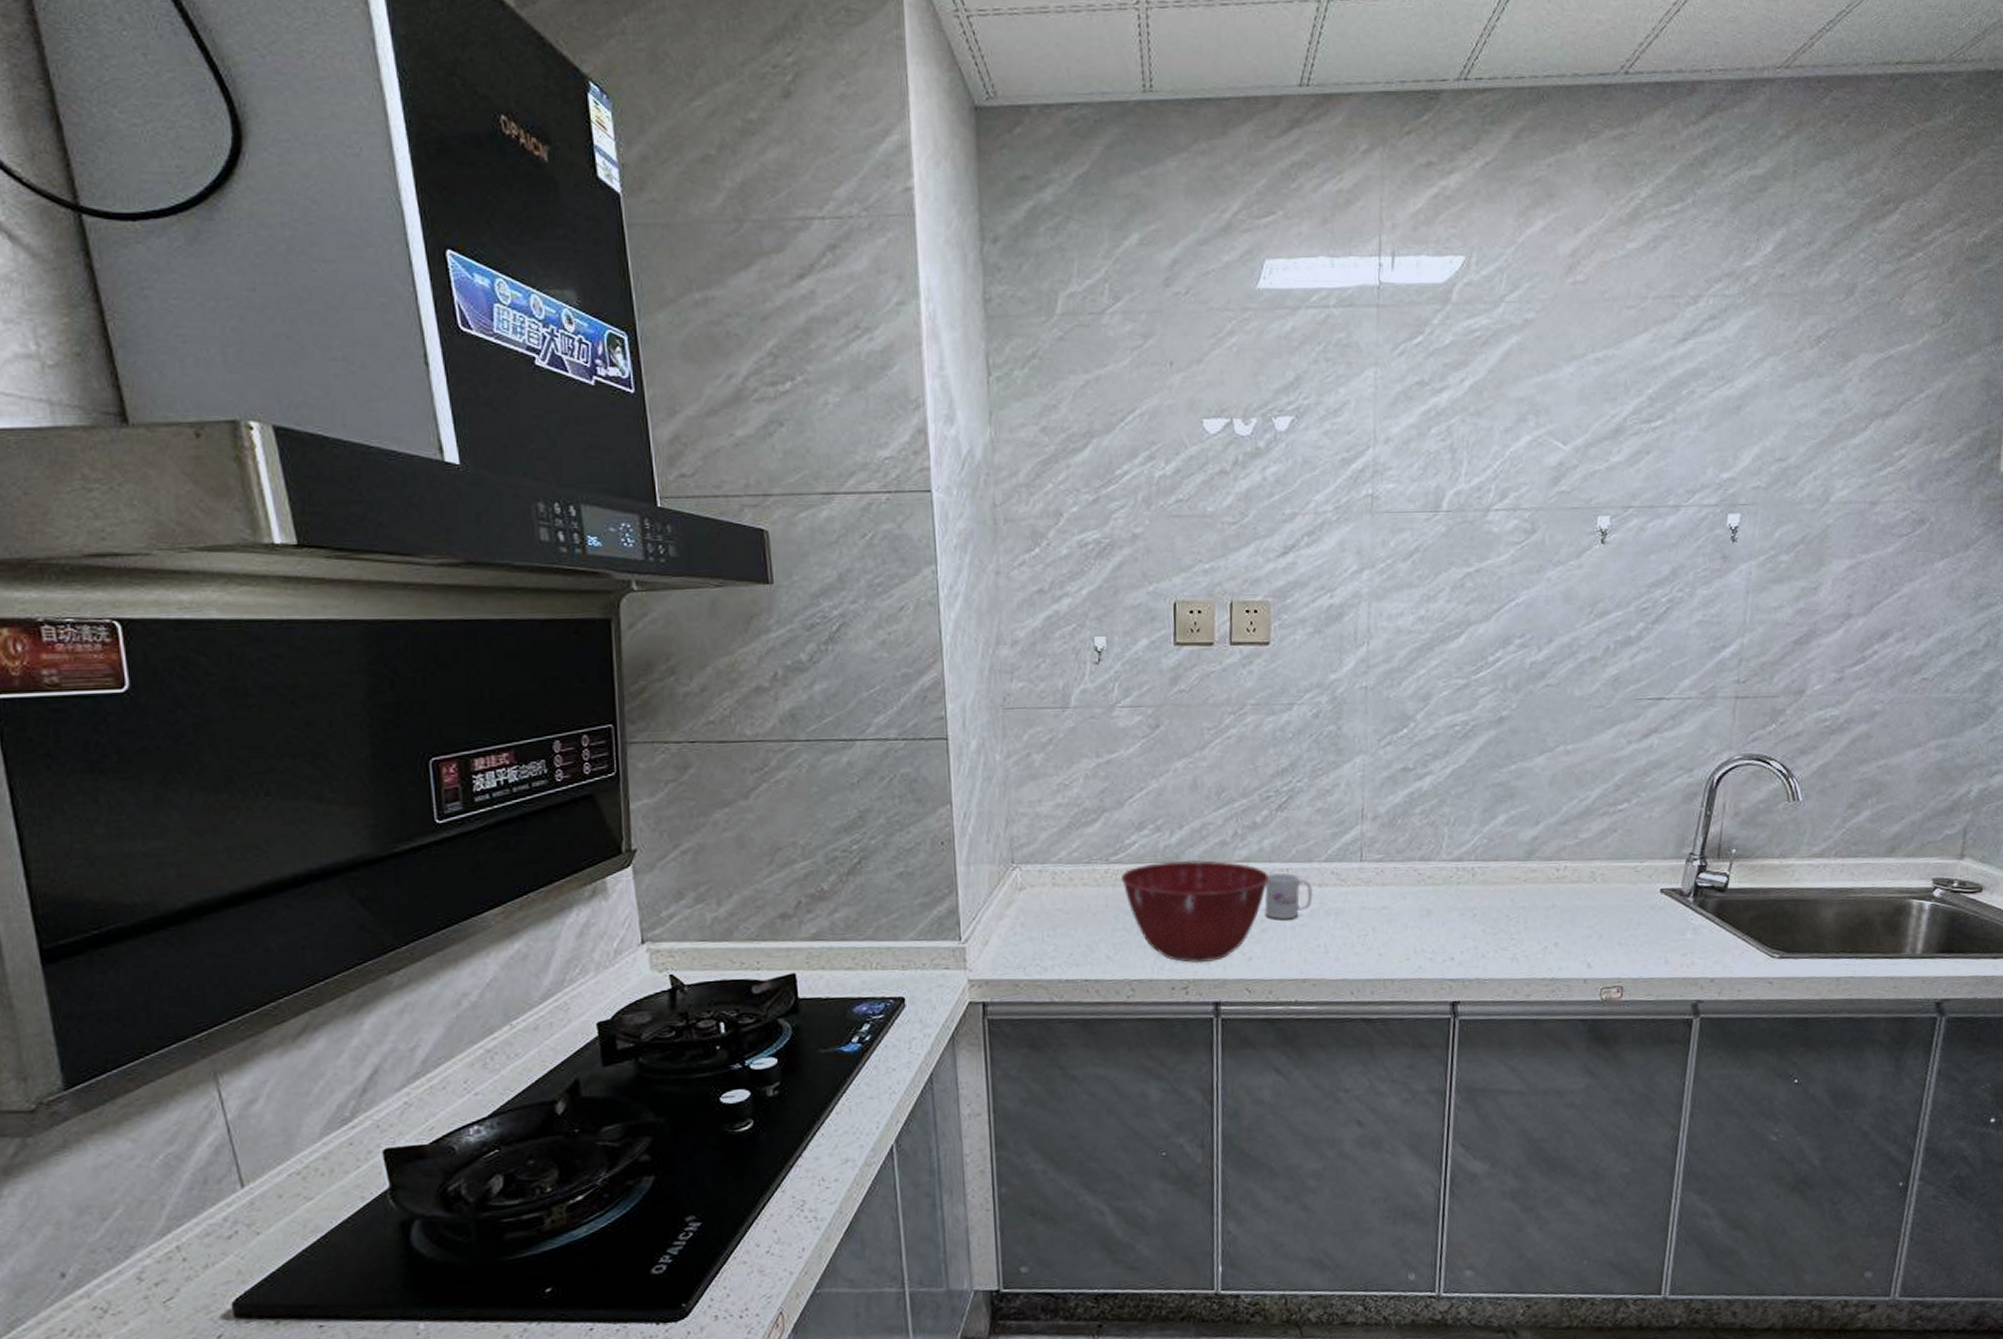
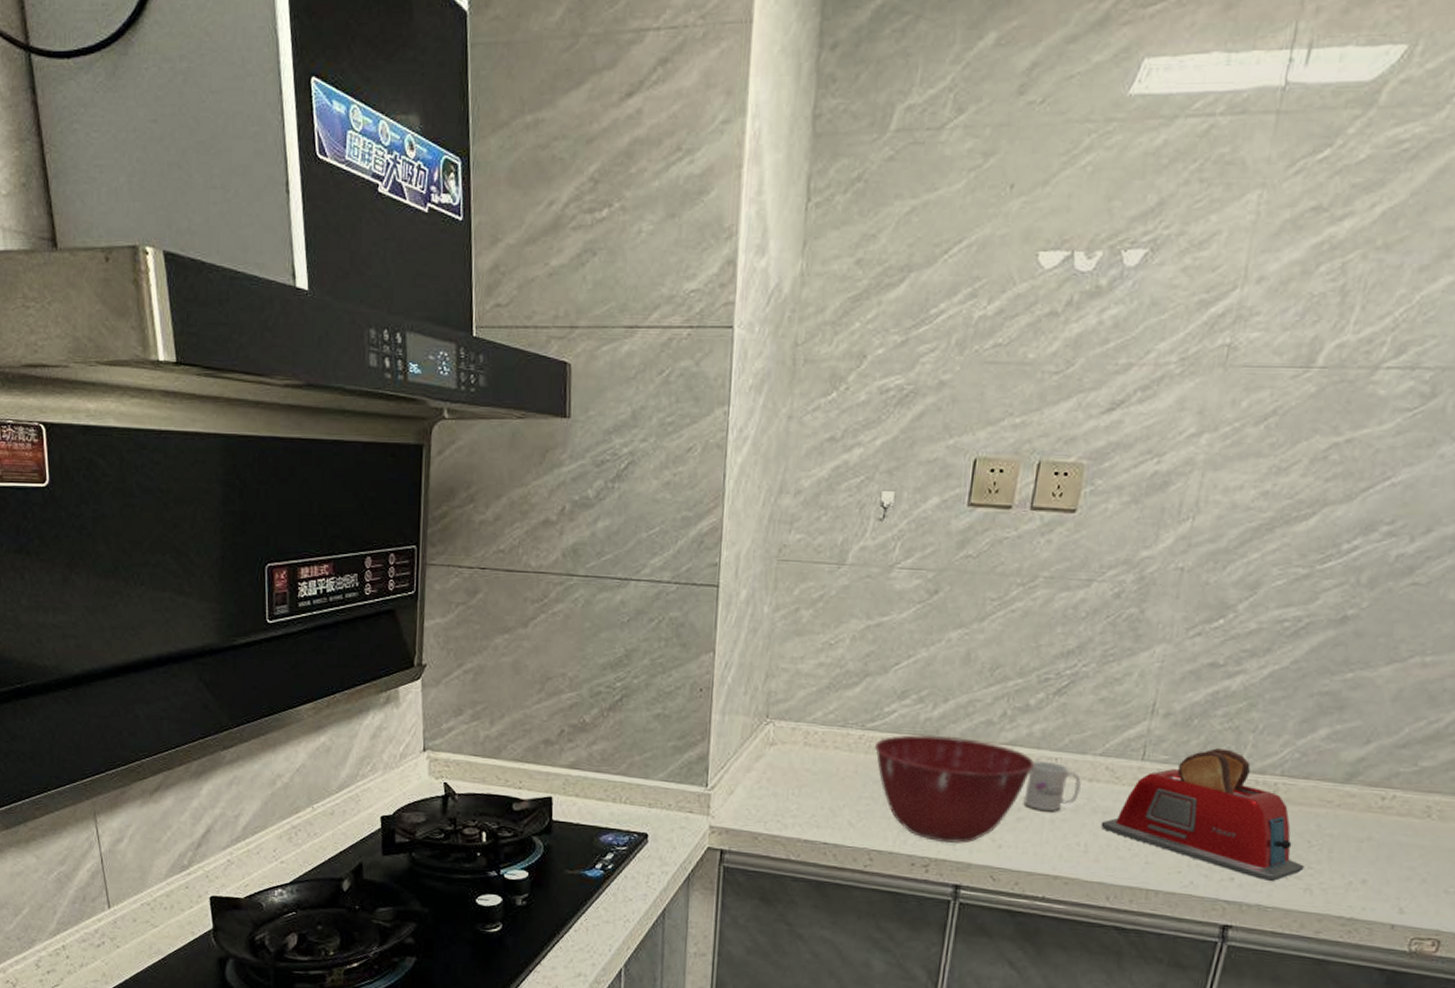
toaster: none [1335,842,1508,957] -> present [1100,748,1305,882]

